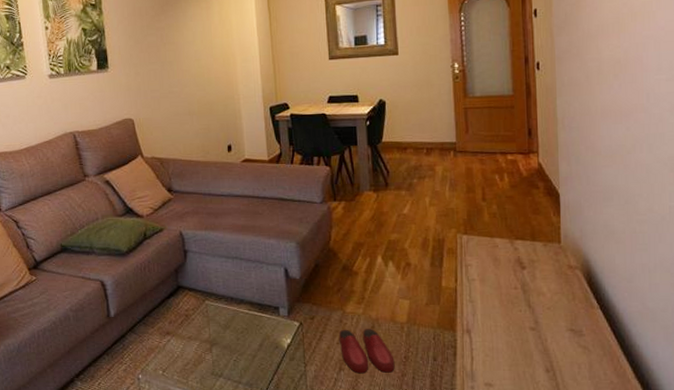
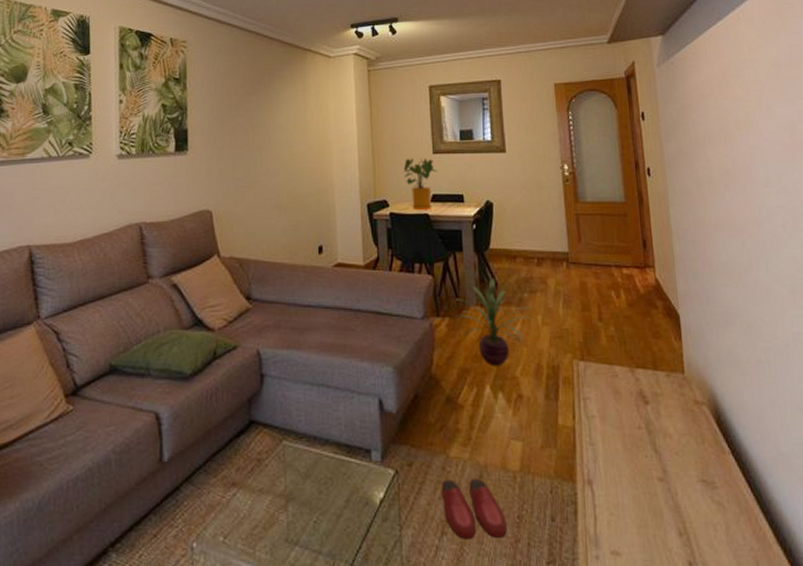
house plant: none [301,63,335,111] -> present [403,158,439,210]
decorative plant: none [350,167,421,241] -> present [455,278,533,367]

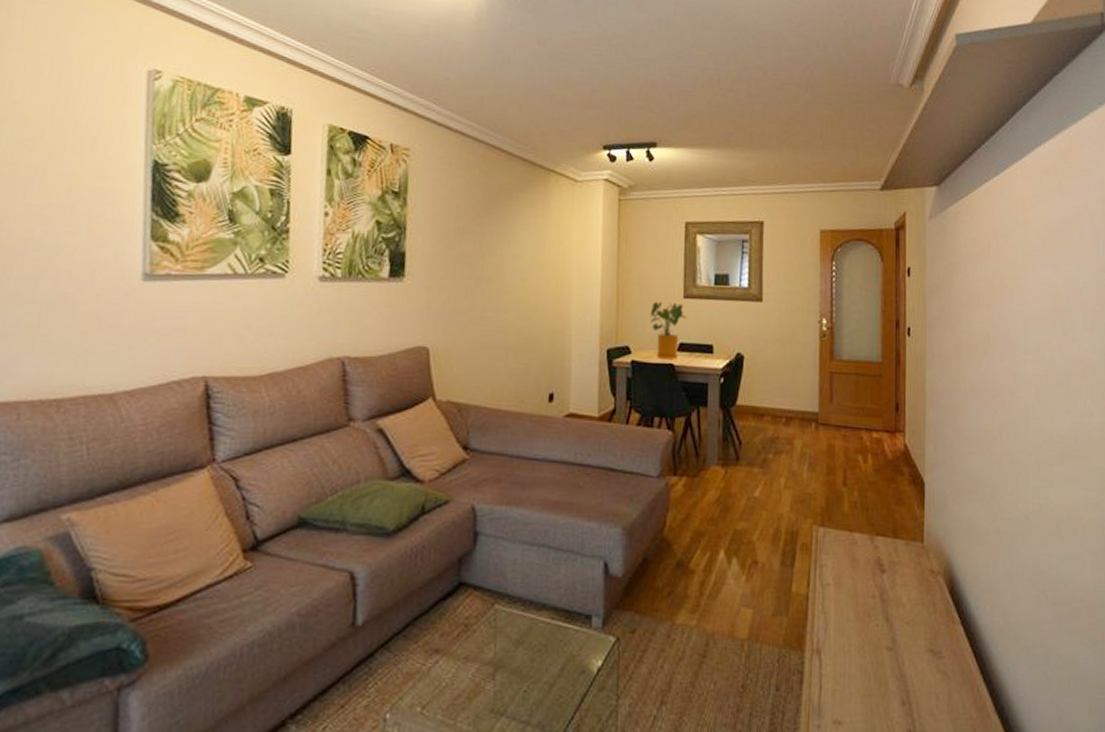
slippers: present [441,479,507,539] -> none [663,647,730,709]
decorative plant: present [455,278,533,367] -> none [693,436,776,530]

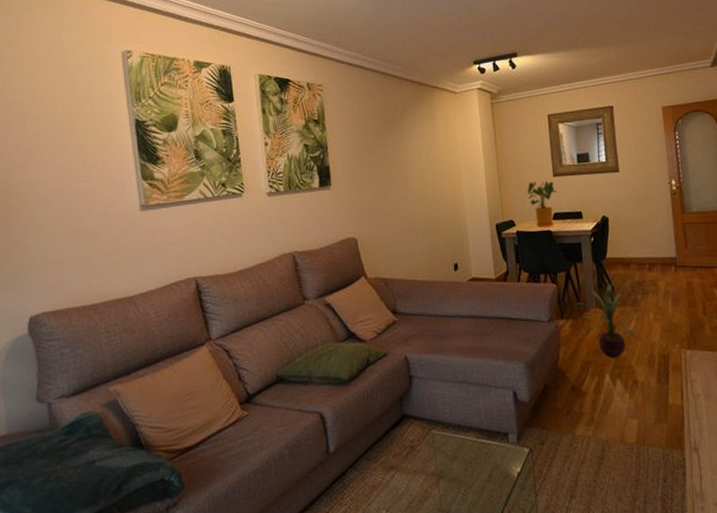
decorative plant: none [693,436,776,530] -> present [577,283,645,358]

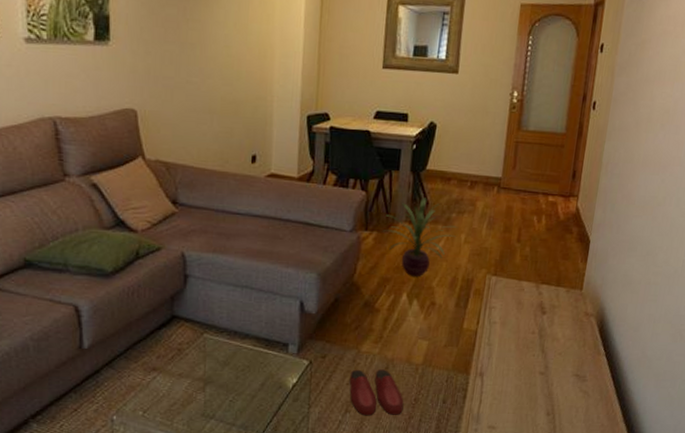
house plant: present [527,180,559,228] -> none [349,70,386,127]
slippers: none [569,451,626,501] -> present [349,369,404,416]

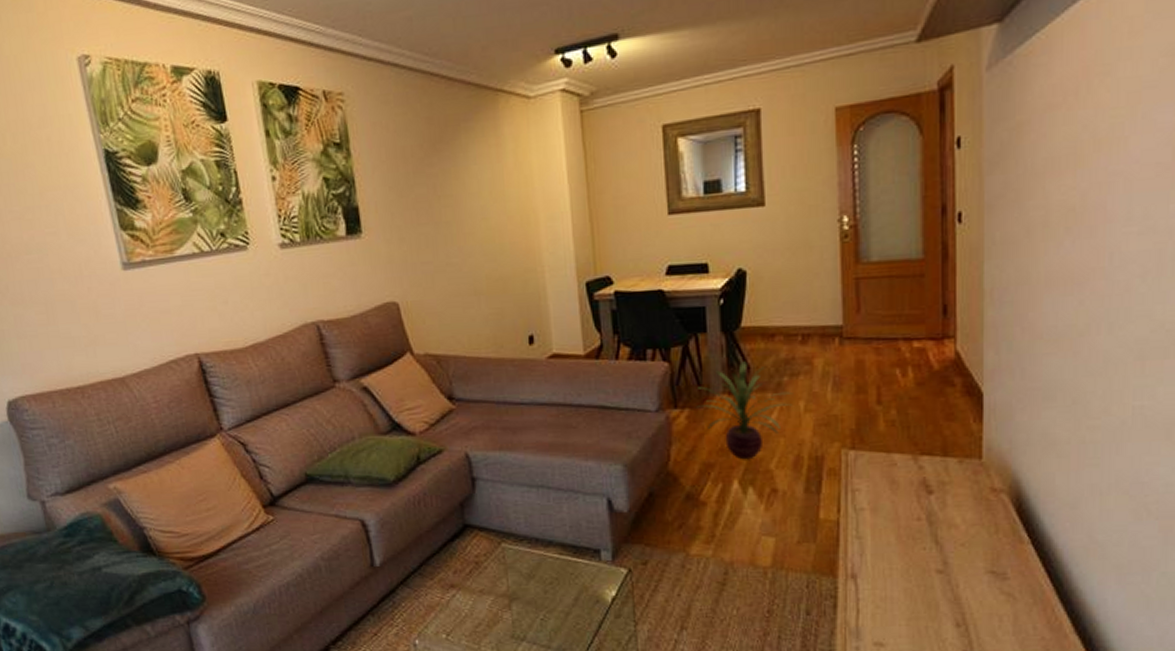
slippers: present [349,369,404,416] -> none [680,575,755,633]

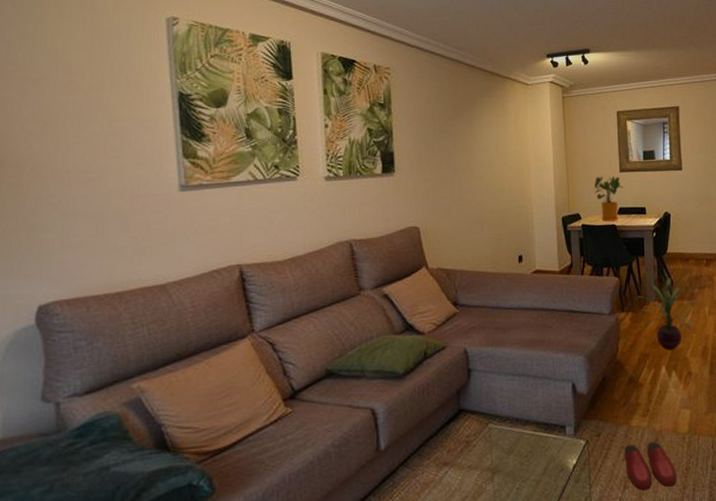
house plant: none [630,220,676,286] -> present [594,176,625,222]
slippers: none [680,575,755,633] -> present [624,442,677,491]

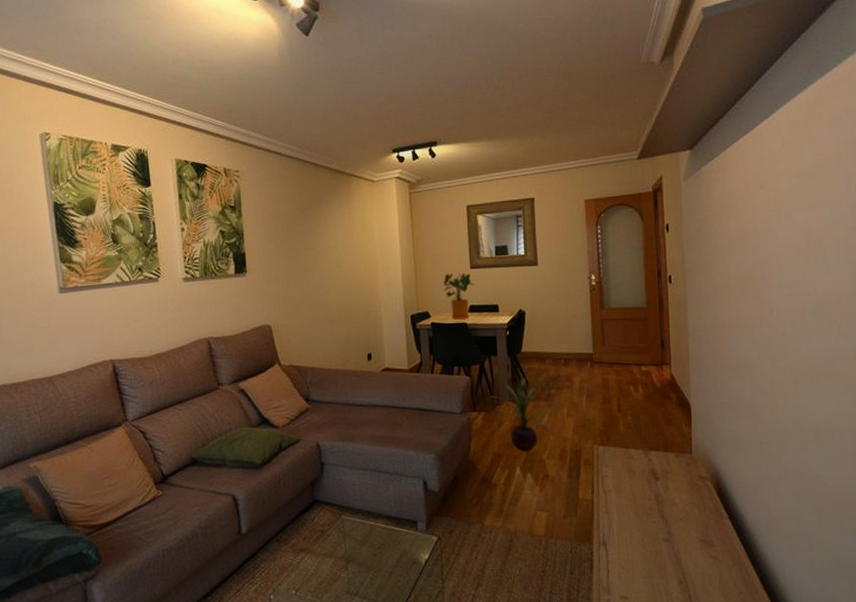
slippers: present [624,442,677,491] -> none [477,542,533,589]

